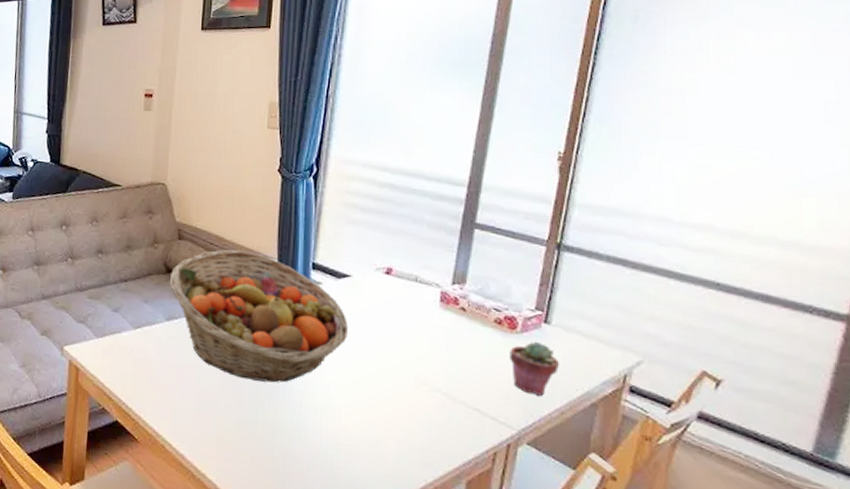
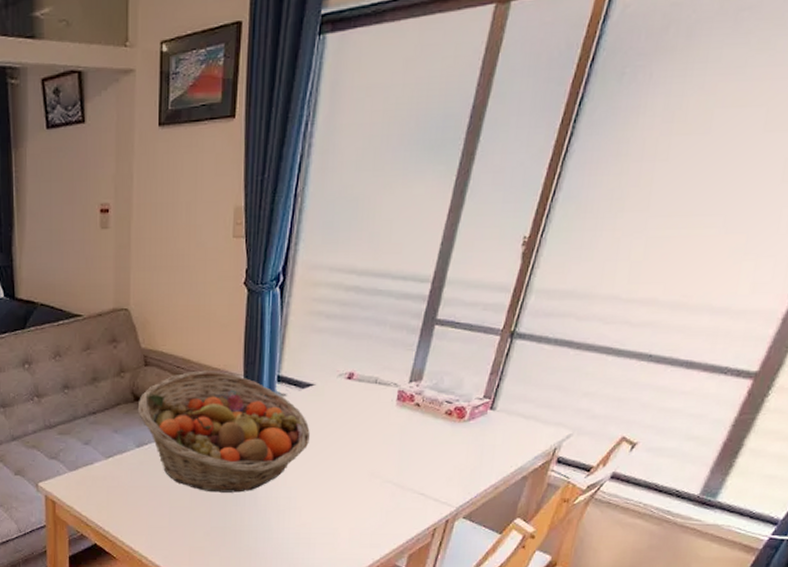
potted succulent: present [510,341,559,396] -> none [455,427,499,475]

